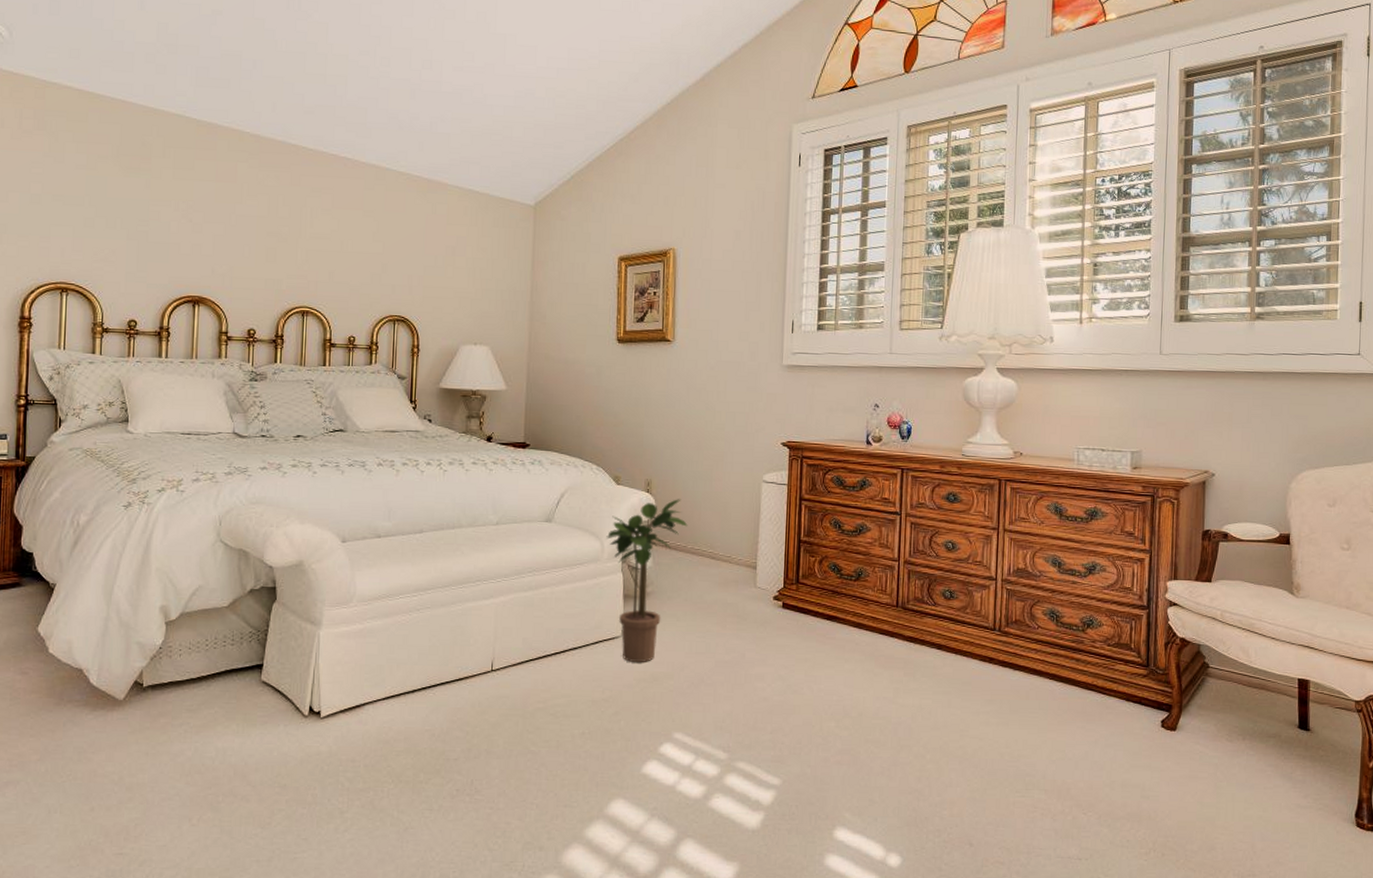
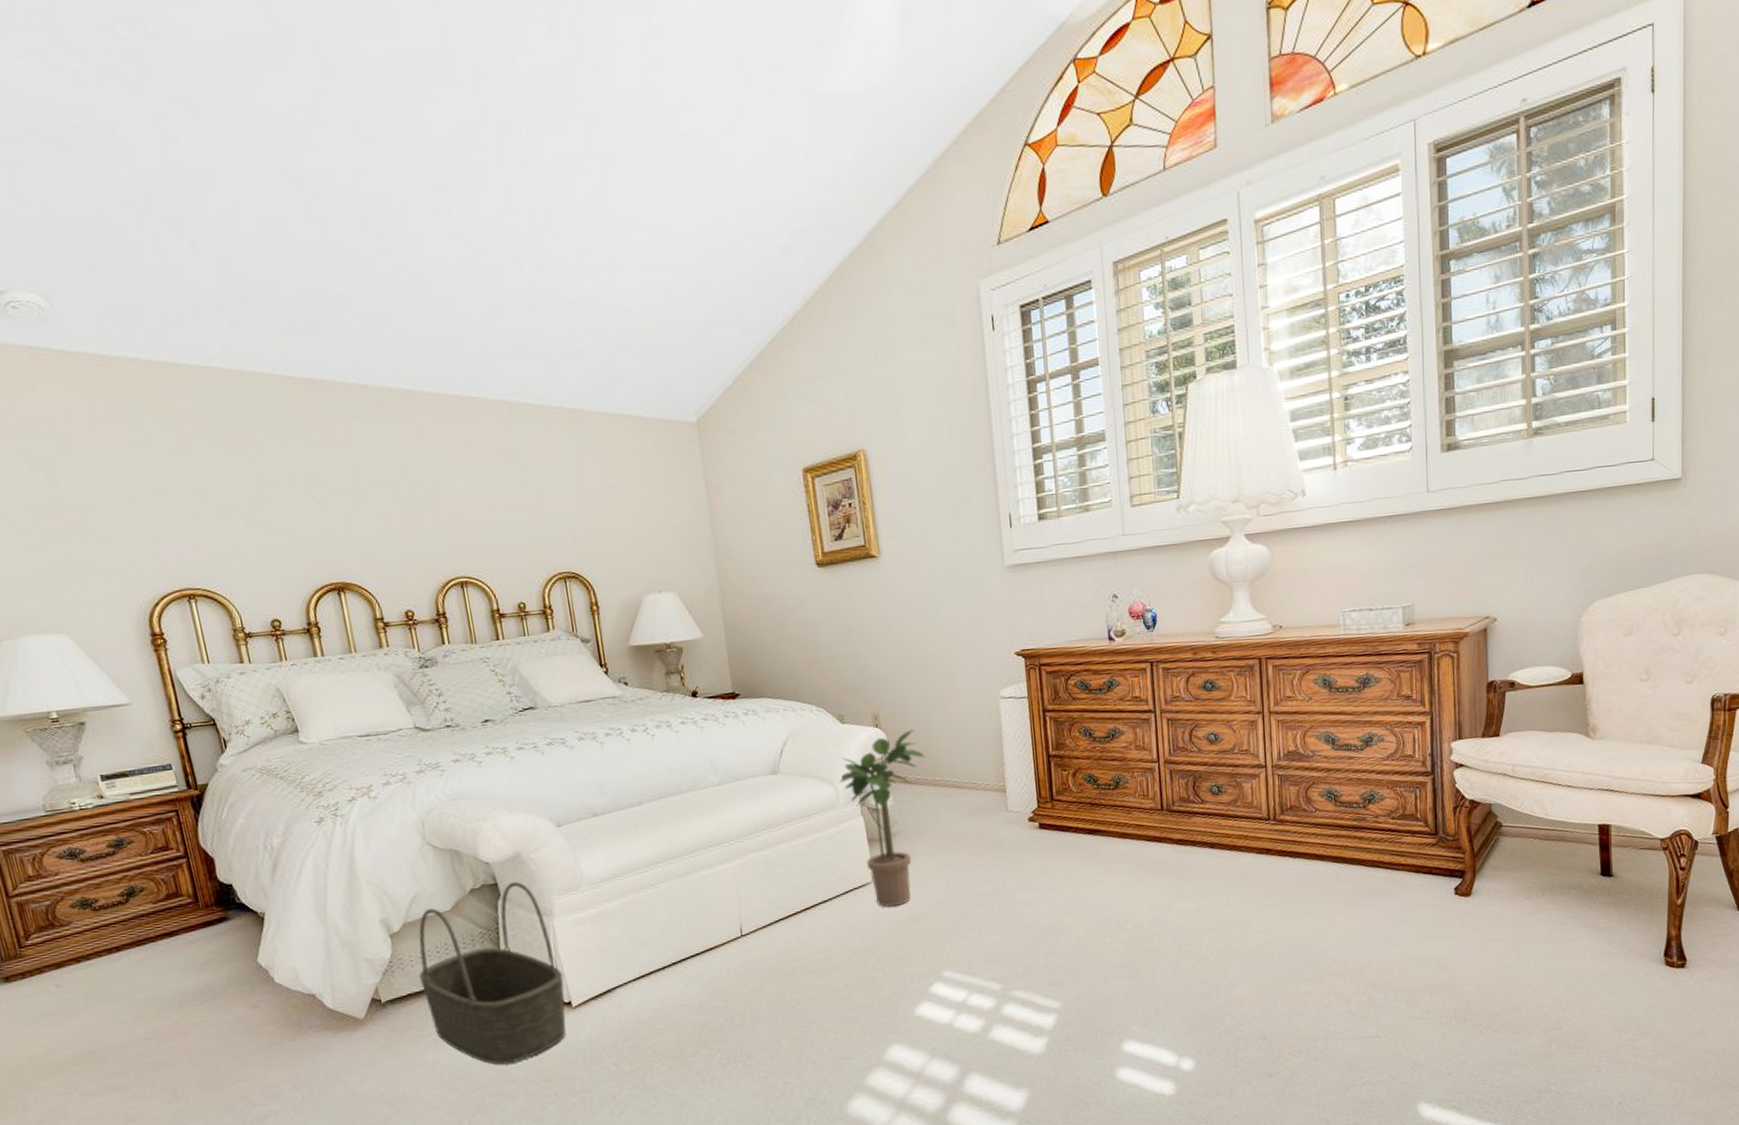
basket: none [184,587,318,765] -> present [419,881,566,1065]

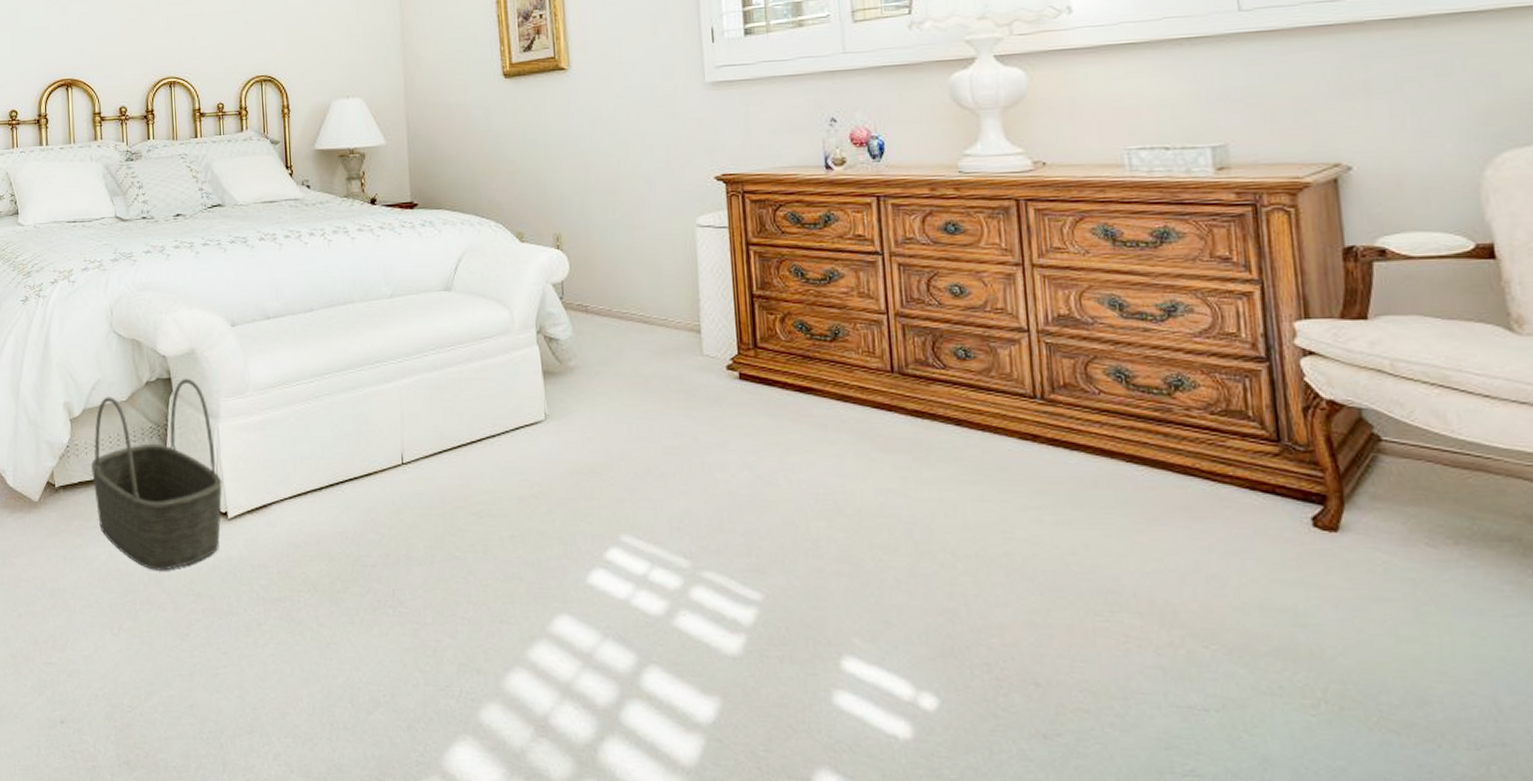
potted plant: present [839,729,926,907] -> none [515,254,610,452]

